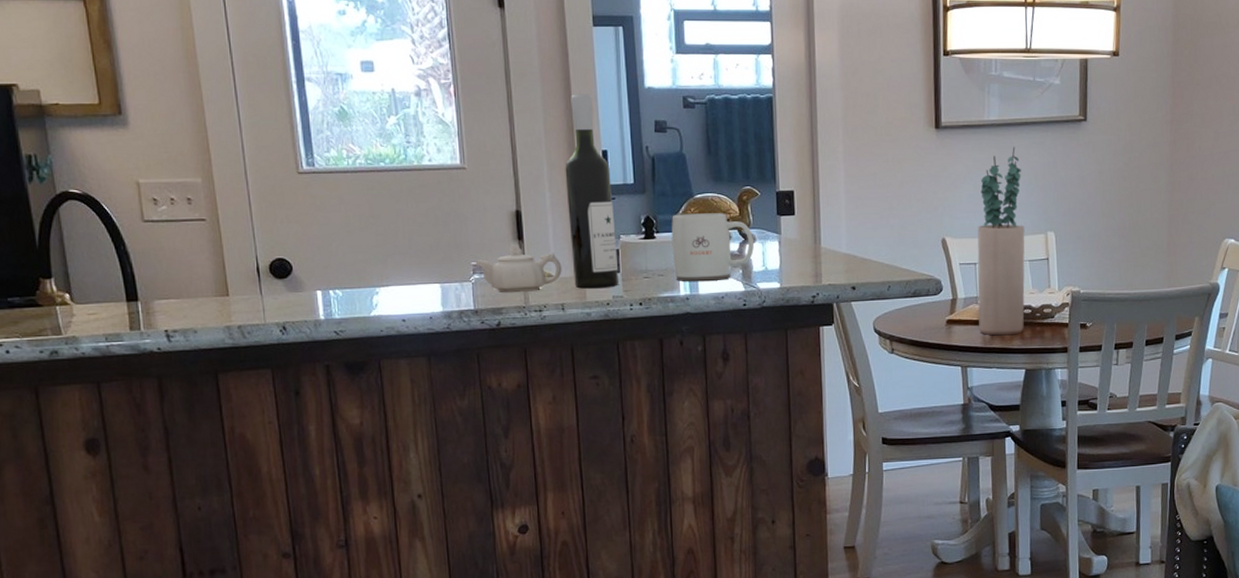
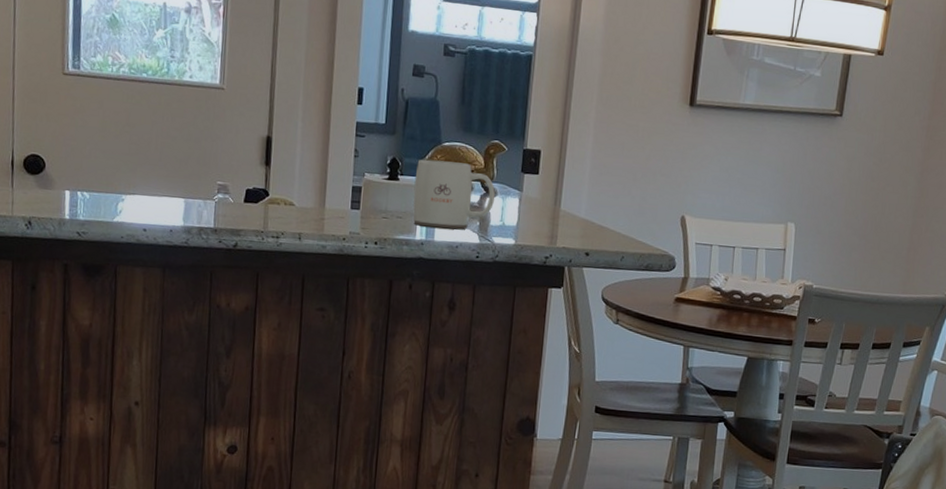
teapot: present [475,245,562,294] -> none [220,169,304,218]
bottle: present [565,94,618,290] -> none [314,29,364,224]
vase: present [977,146,1025,336] -> none [707,133,770,322]

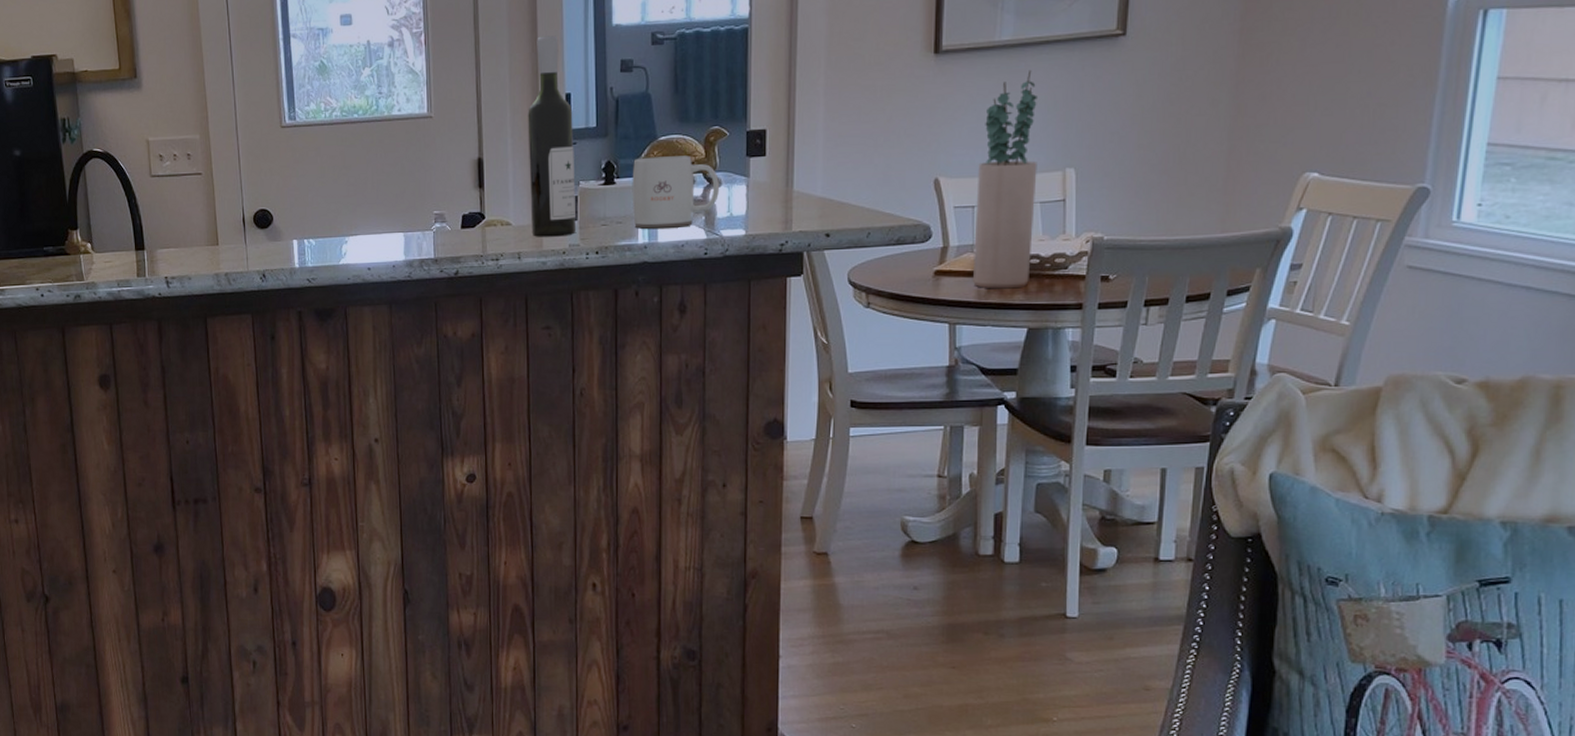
bottle: none [314,29,364,224] -> present [528,35,575,238]
vase: none [707,133,770,322] -> present [973,69,1037,289]

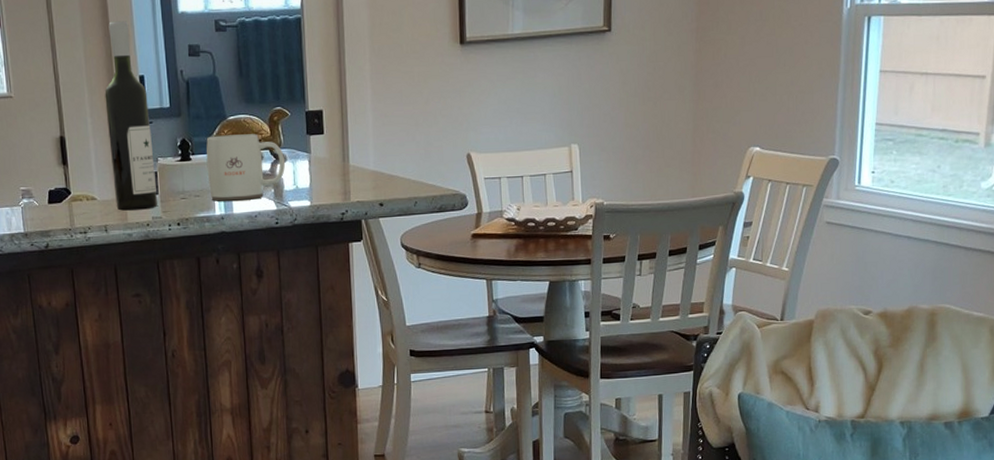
vase: present [973,69,1037,289] -> none [502,59,549,249]

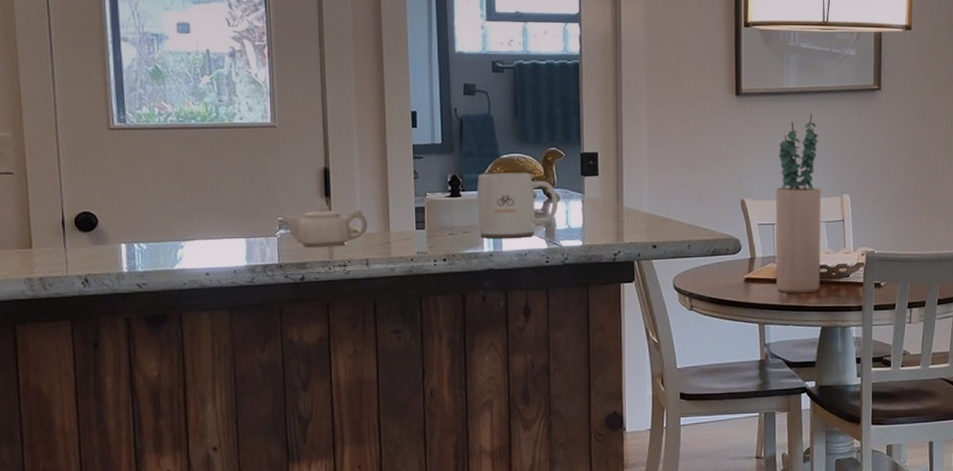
teapot: none [24,170,105,217] -> present [281,201,368,248]
bottle: present [104,21,157,212] -> none [374,57,423,246]
vase: none [502,59,549,249] -> present [775,113,822,294]

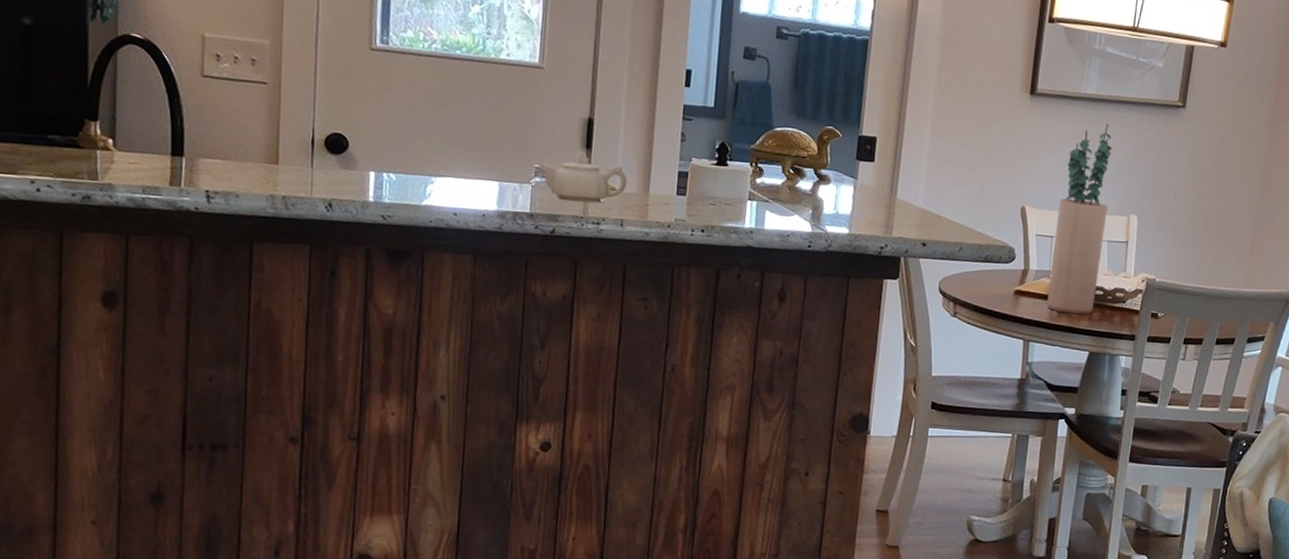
mug: present [477,173,559,238] -> none [742,144,829,218]

